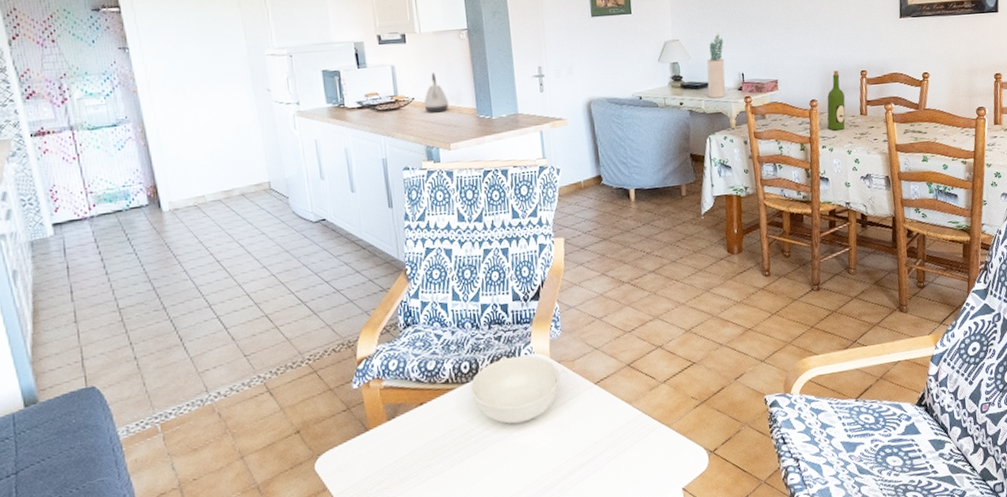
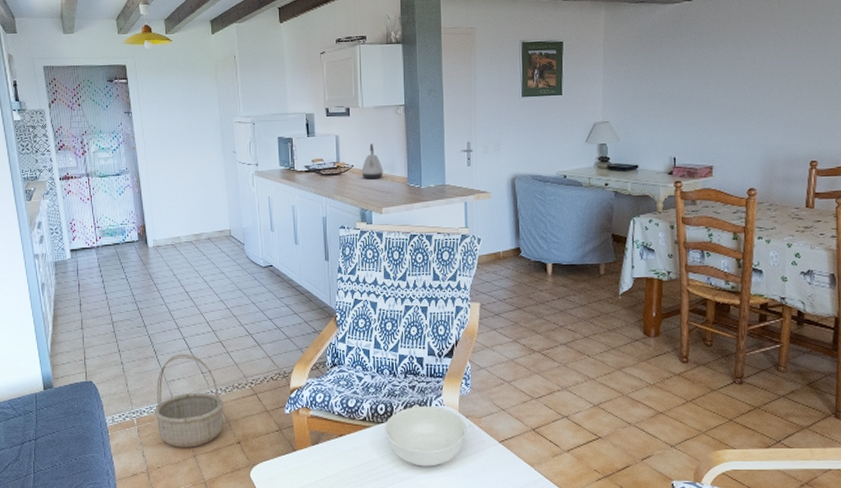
basket: none [183,335,276,451] -> present [154,354,224,447]
vase: present [706,32,726,99] -> none [635,116,657,182]
wine bottle: present [827,70,846,131] -> none [766,159,790,222]

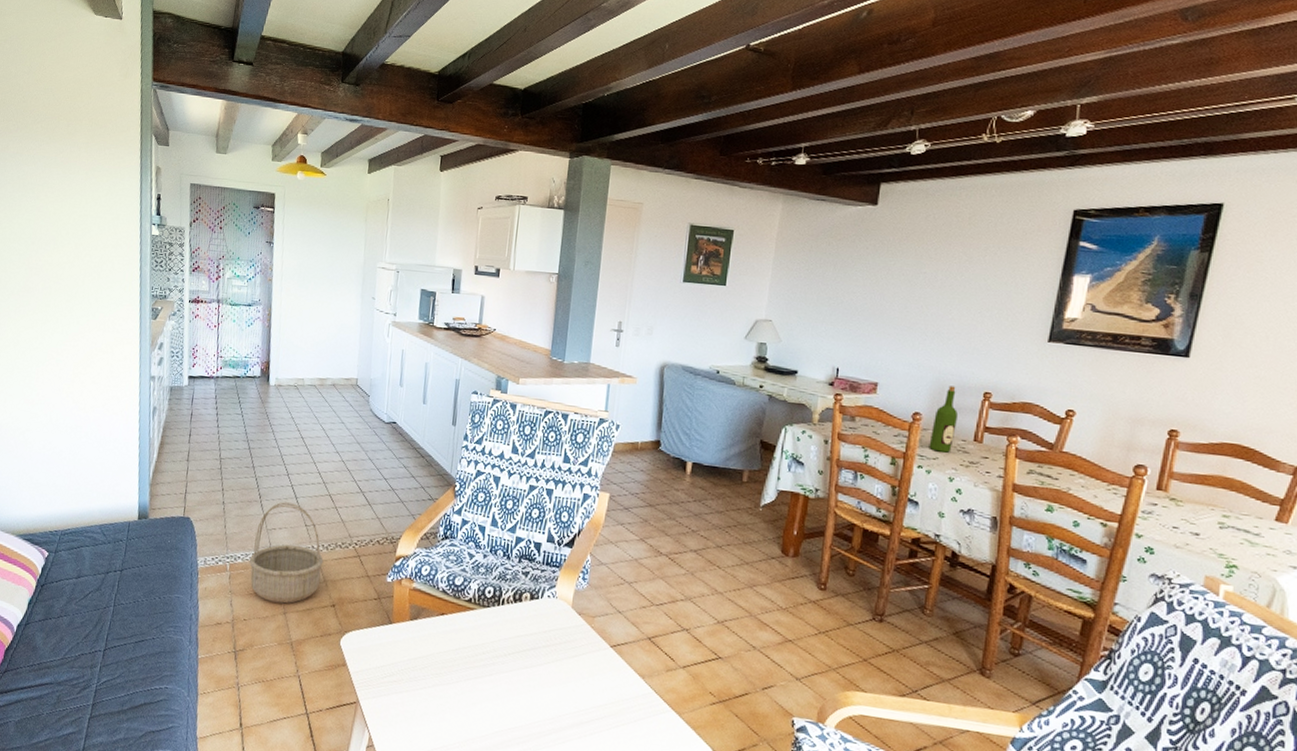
kettle: present [361,143,384,180] -> none [503,309,527,347]
bowl: present [384,405,467,468] -> none [489,594,578,663]
wine bottle: none [766,159,790,222] -> present [929,385,959,453]

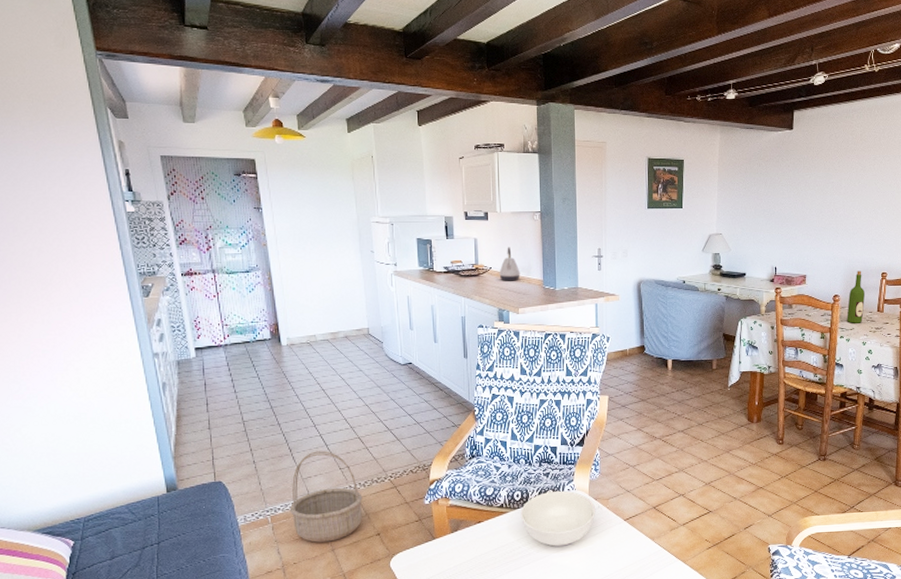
bowl: none [489,594,578,663] -> present [520,490,596,547]
kettle: none [503,309,527,347] -> present [499,247,520,281]

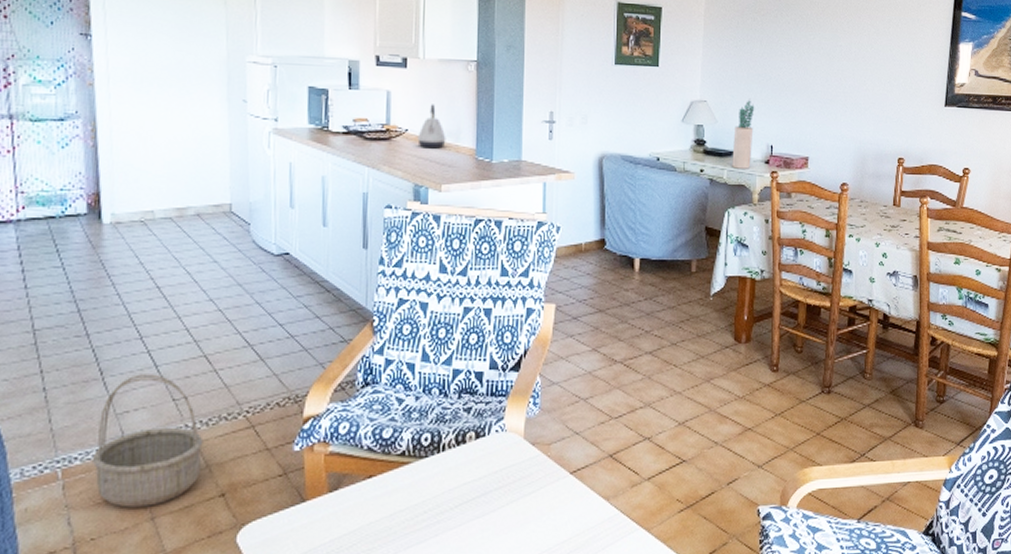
bowl: present [520,490,596,547] -> none [428,432,533,512]
vase: none [743,230,761,288] -> present [732,98,755,170]
wine bottle: present [847,271,866,323] -> none [857,154,879,219]

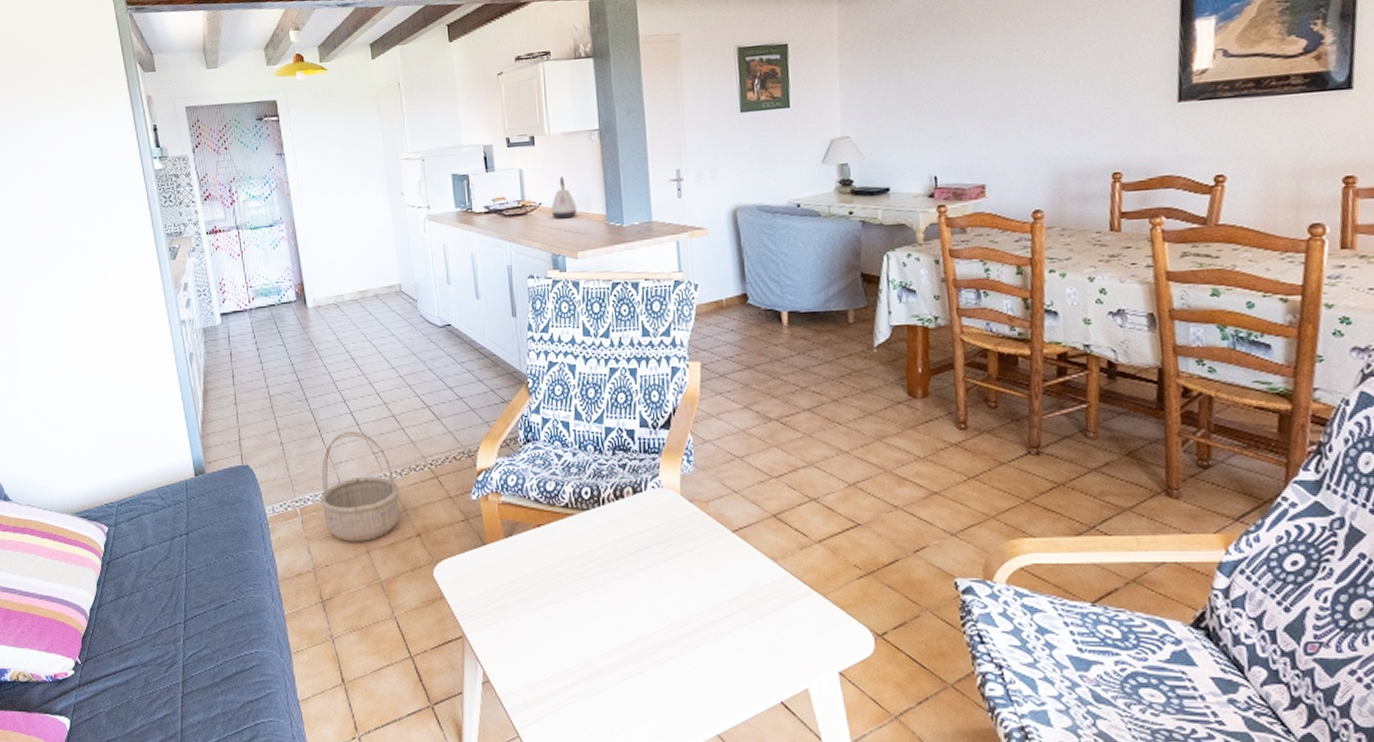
vase: present [732,98,755,170] -> none [885,127,911,208]

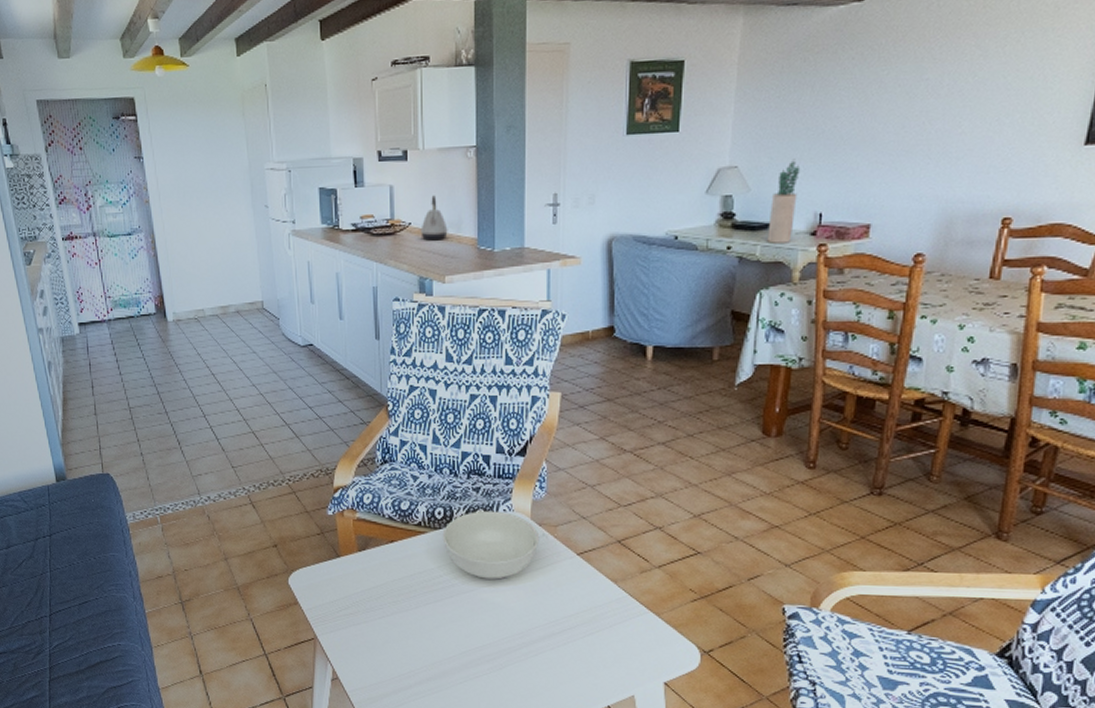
basket: present [319,431,400,542] -> none [179,445,258,550]
bowl: none [590,488,692,564] -> present [442,510,540,581]
vase: none [885,127,911,208] -> present [767,159,801,245]

